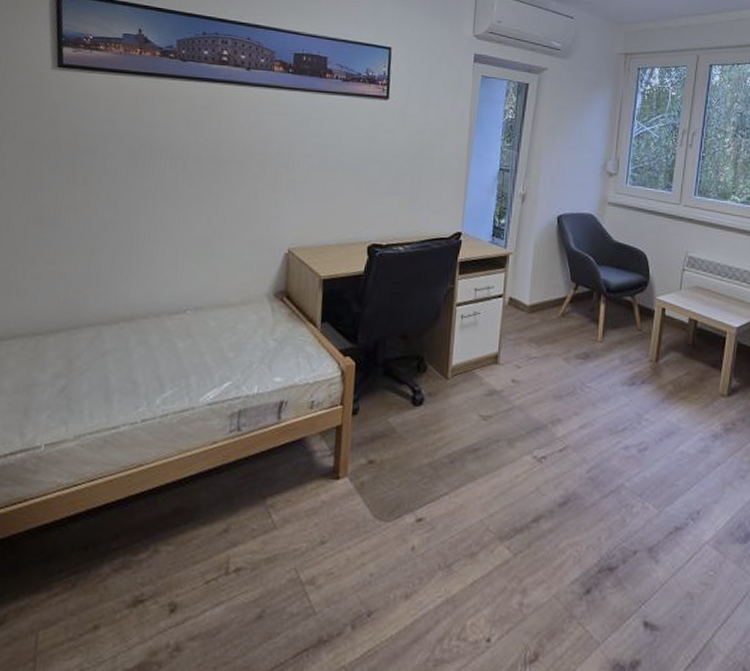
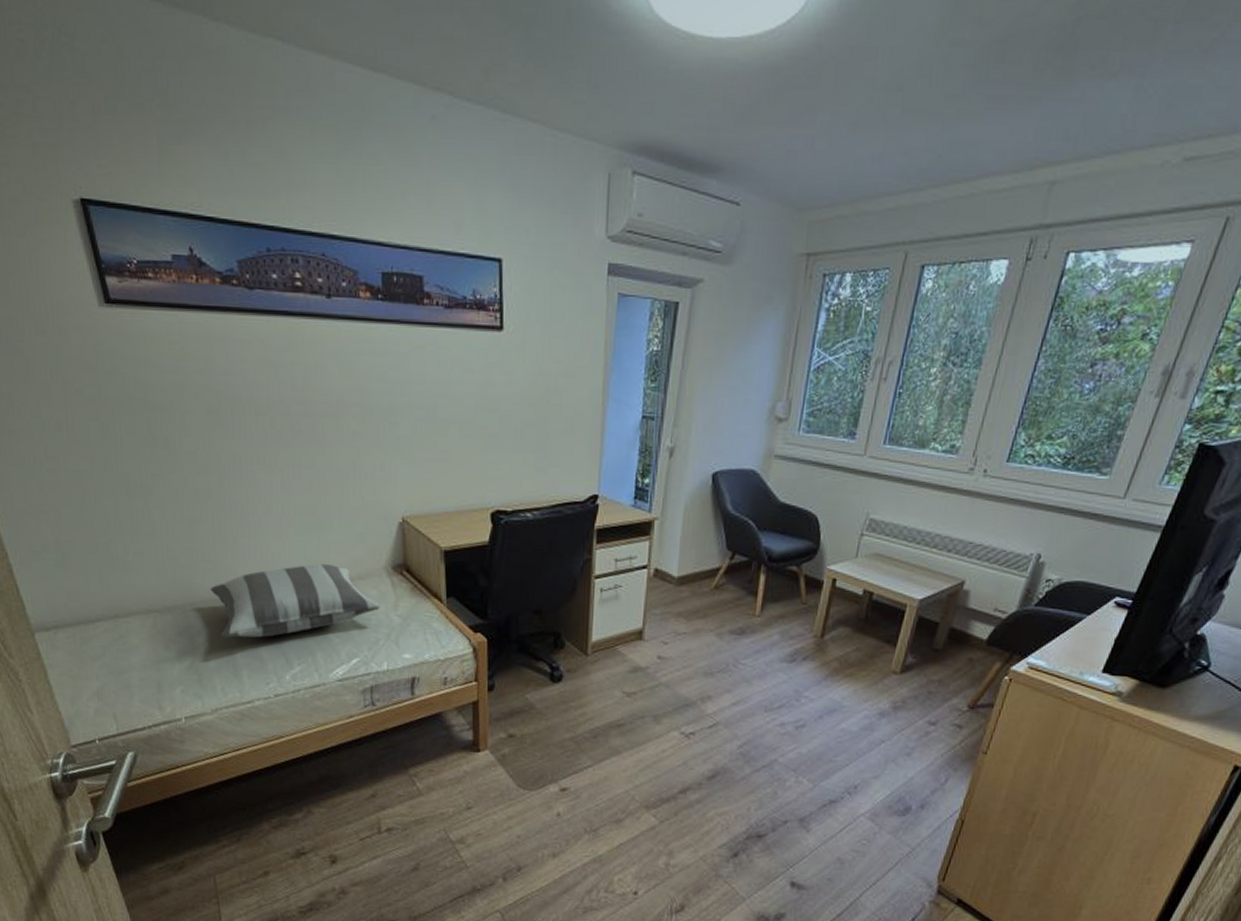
pillow: none [98,290,259,362] -> present [210,564,380,639]

